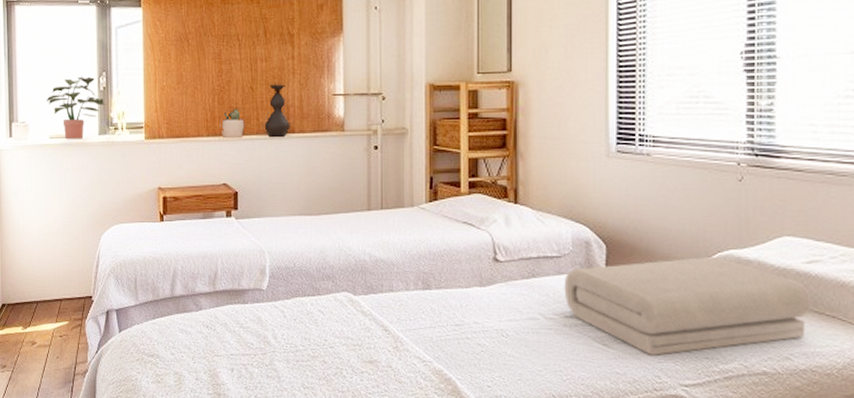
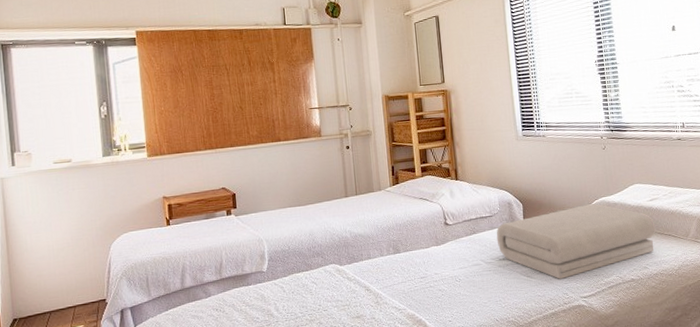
potted plant: present [46,75,106,140] -> none [48,106,109,164]
succulent plant: present [220,108,245,139] -> none [215,125,238,151]
vase: present [263,84,290,138] -> none [253,103,276,147]

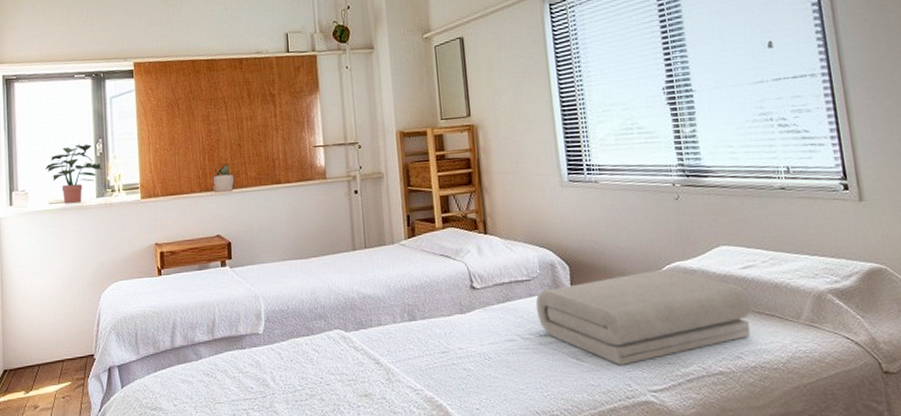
potted plant: none [48,106,109,164] -> present [45,143,103,204]
succulent plant: none [215,125,238,151] -> present [211,164,235,193]

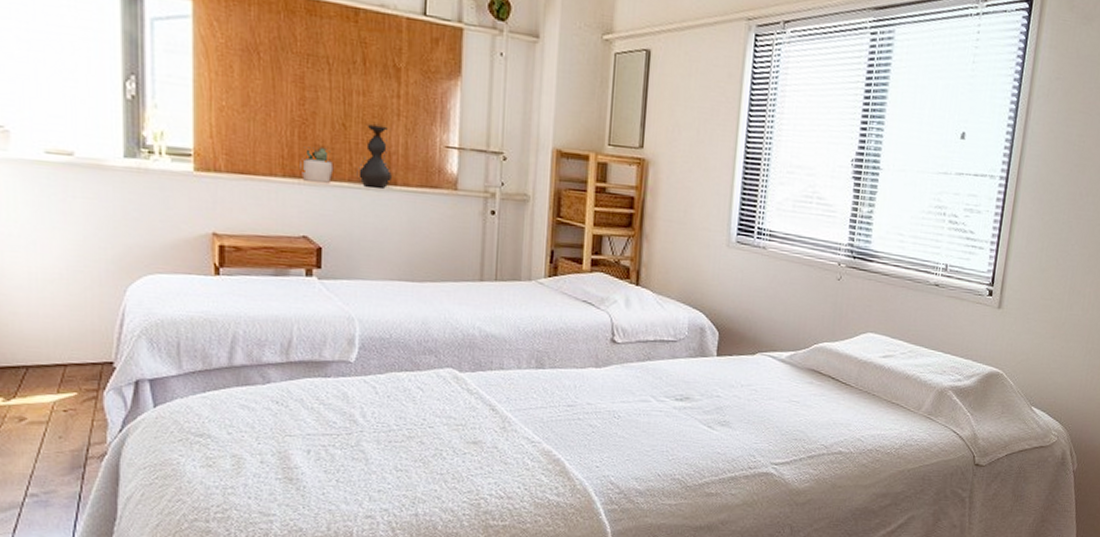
potted plant: present [45,143,103,204] -> none [40,74,136,160]
vase: none [251,140,276,190] -> present [357,124,392,190]
towel: present [535,270,753,365] -> none [676,348,883,437]

